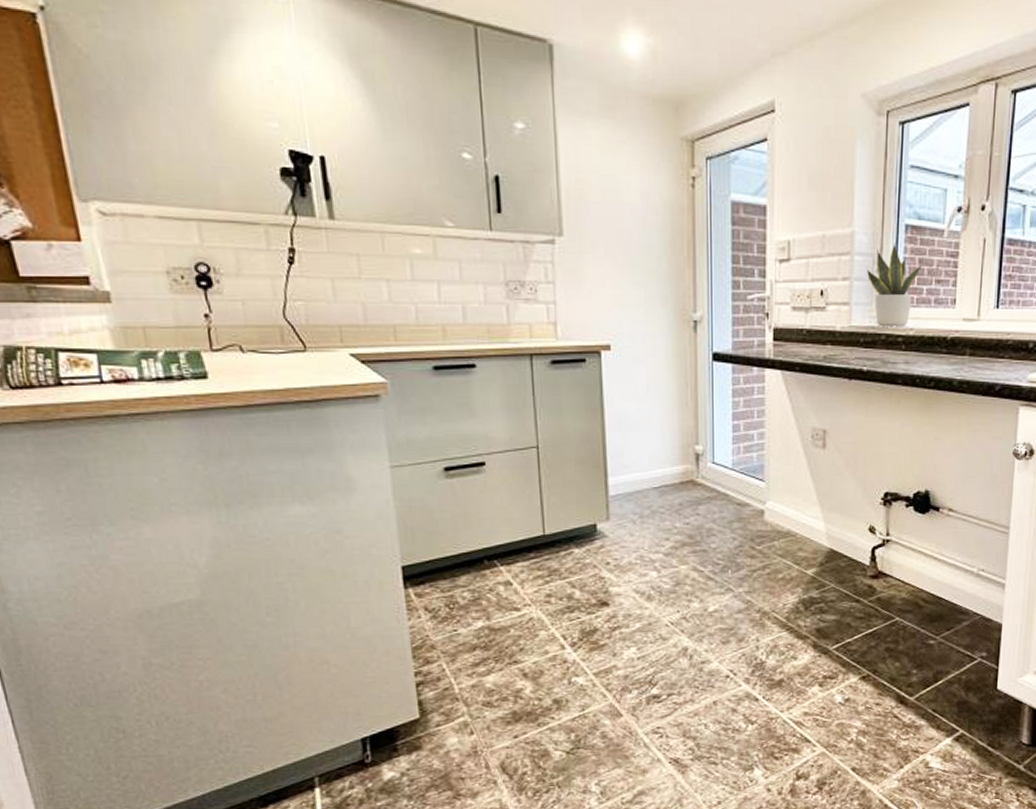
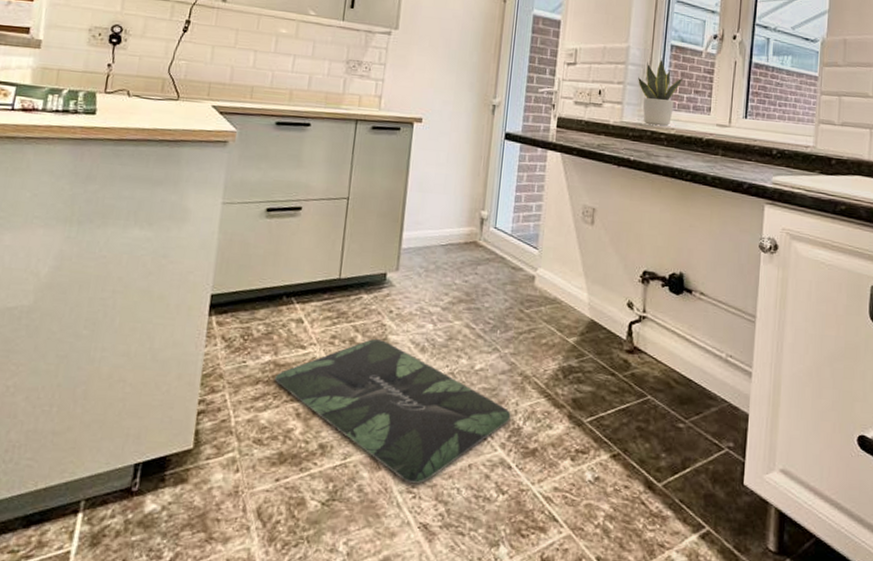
doormat: none [493,593,752,724] -> present [275,339,511,483]

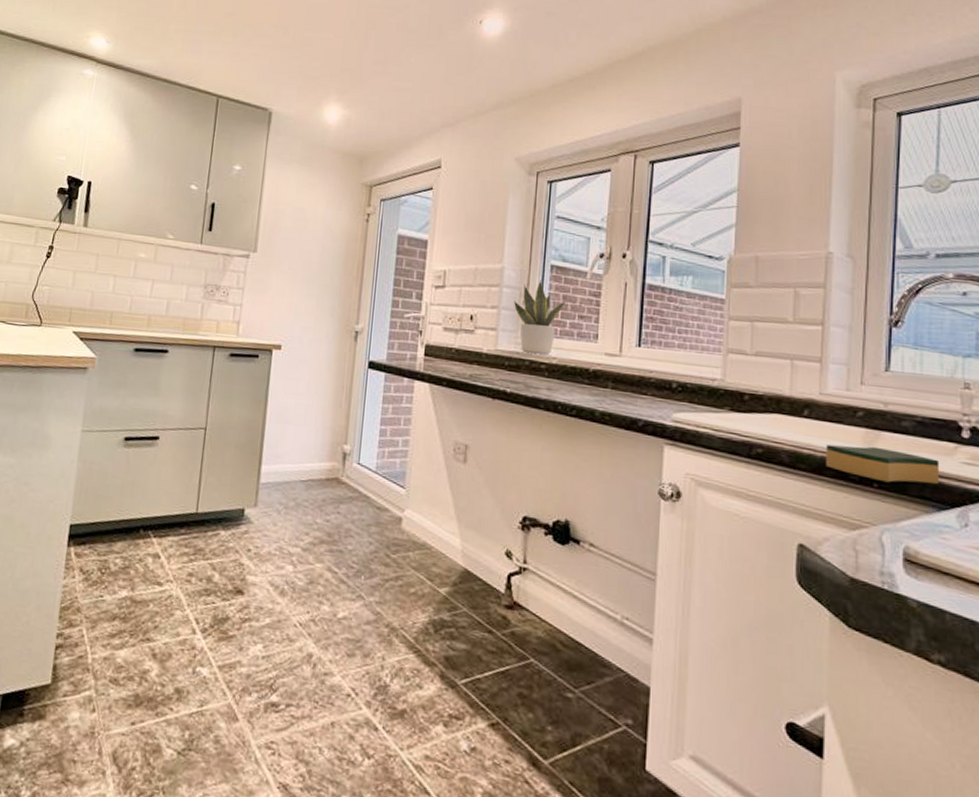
doormat: present [275,339,511,483] -> none [131,579,377,739]

